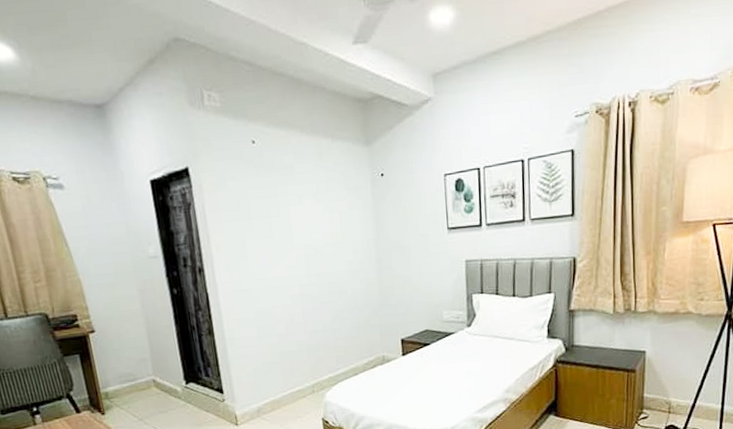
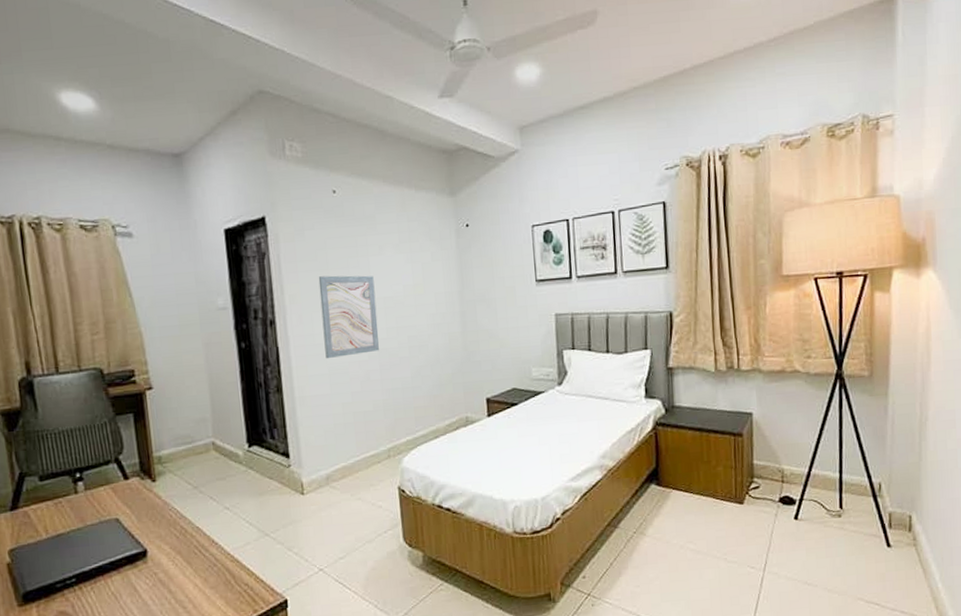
wall art: none [241,224,301,304] -> present [318,275,379,359]

